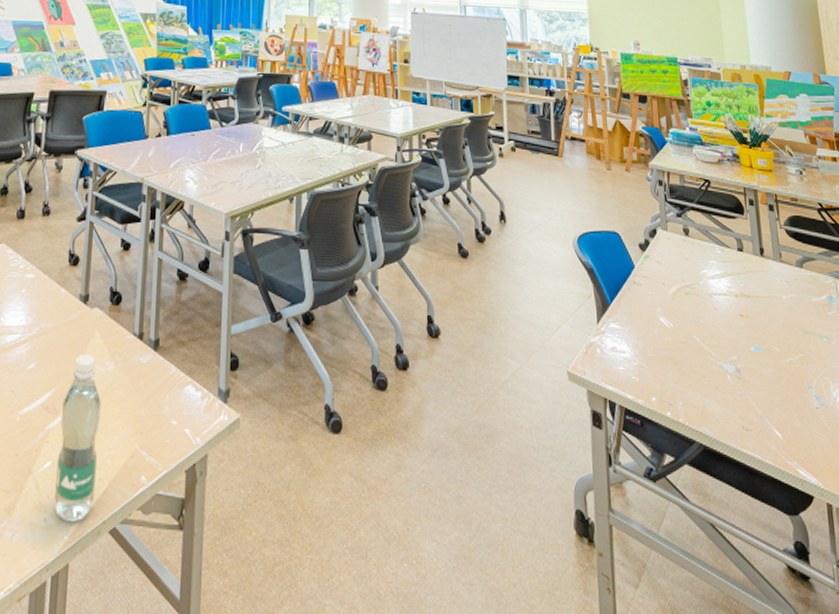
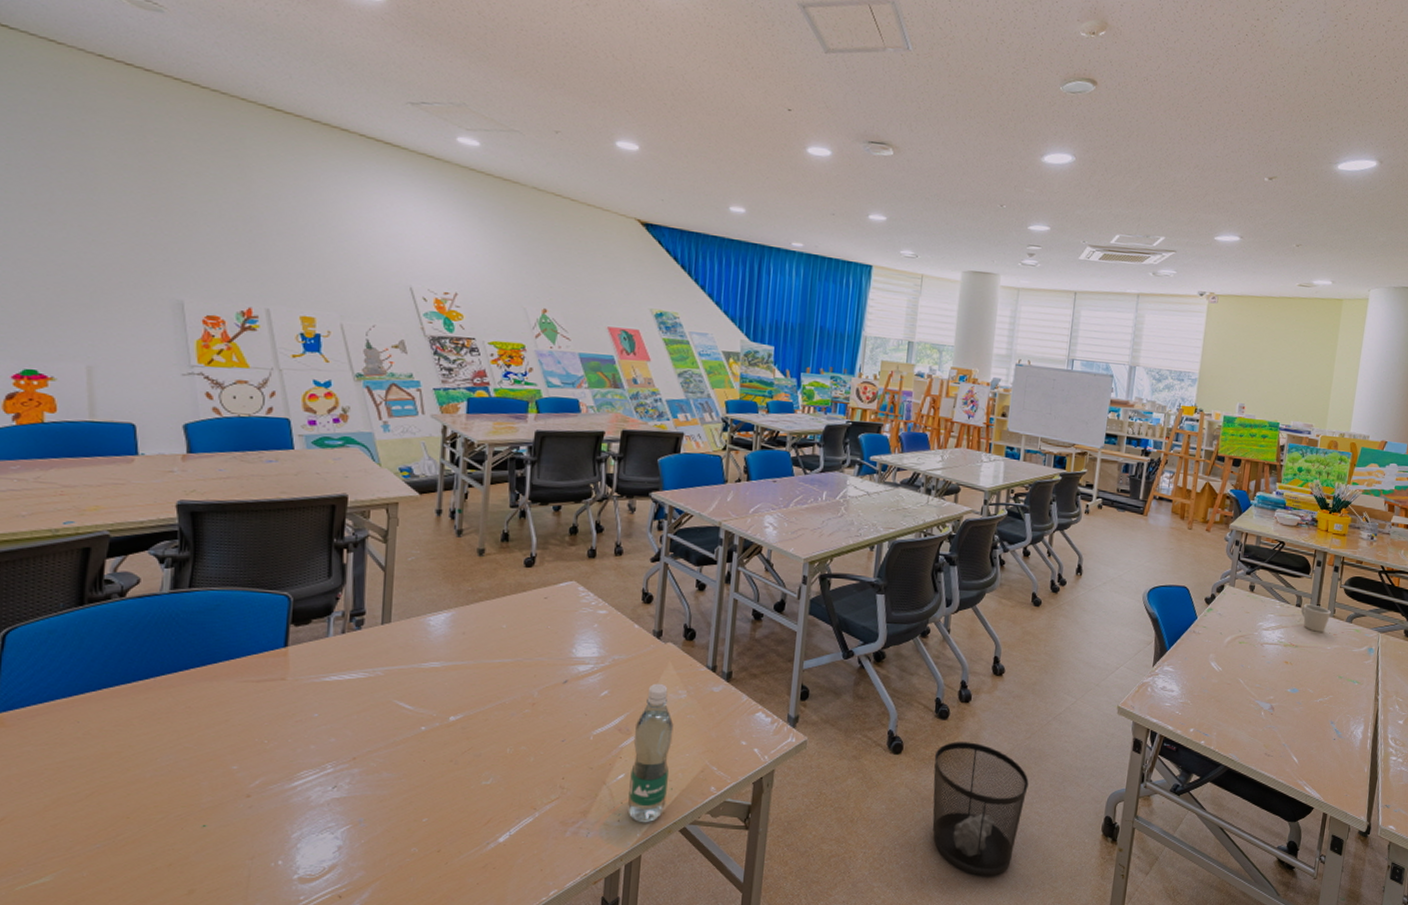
waste bin: none [377,417,484,592] -> present [932,742,1029,877]
cup: none [744,247,777,280] -> present [1301,604,1331,632]

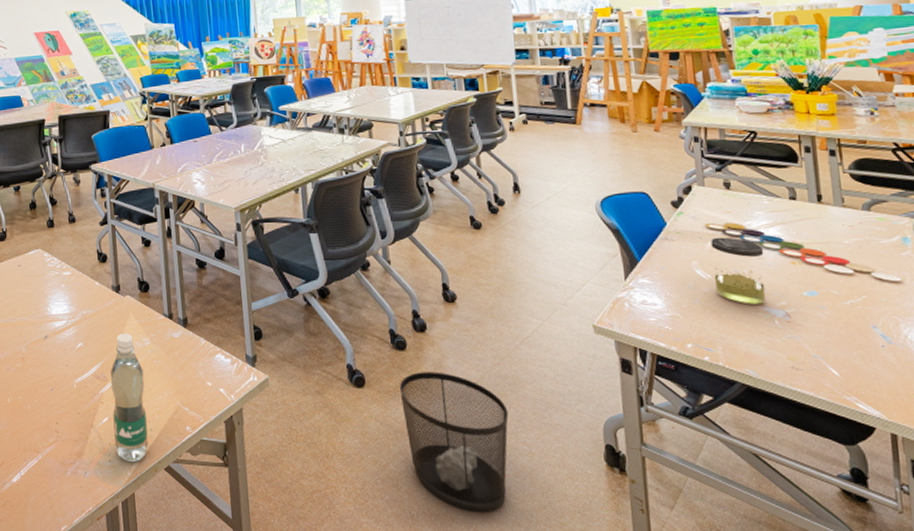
jar: none [1222,634,1267,697] -> present [710,237,766,304]
paint palette: none [1227,621,1361,686] -> present [704,223,902,282]
cup: present [1301,604,1331,632] -> none [797,195,839,226]

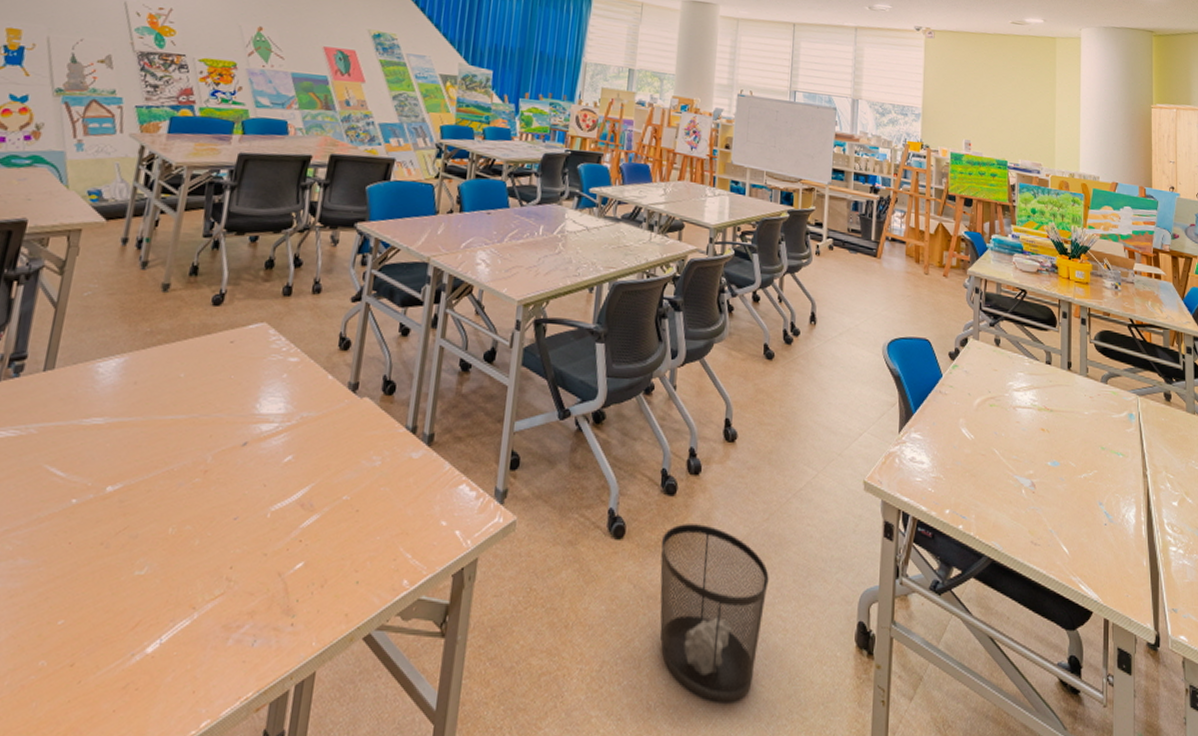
bottle: present [109,333,148,463] -> none [304,446,365,628]
paint palette: present [704,223,902,282] -> none [974,380,1126,459]
jar: present [710,237,766,304] -> none [976,395,1020,471]

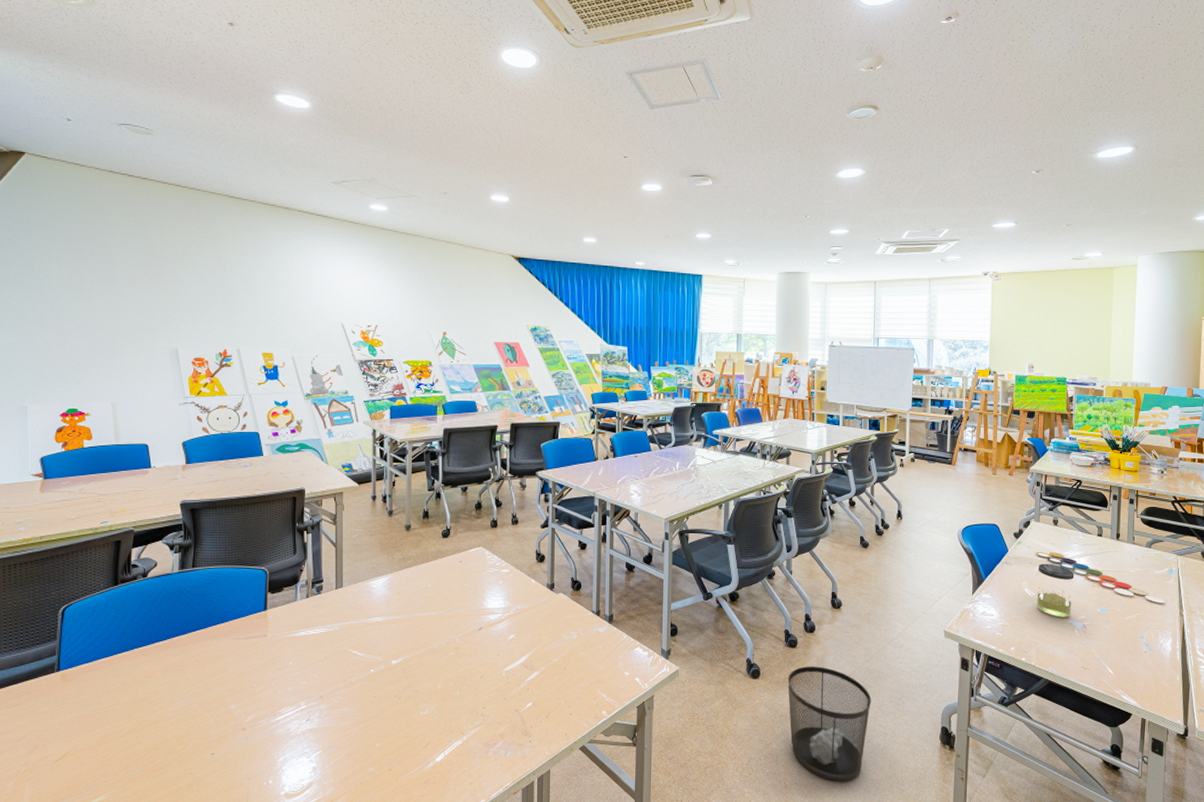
paint palette: none [974,380,1126,459] -> present [1035,552,1165,604]
jar: none [976,395,1020,471] -> present [1037,563,1075,617]

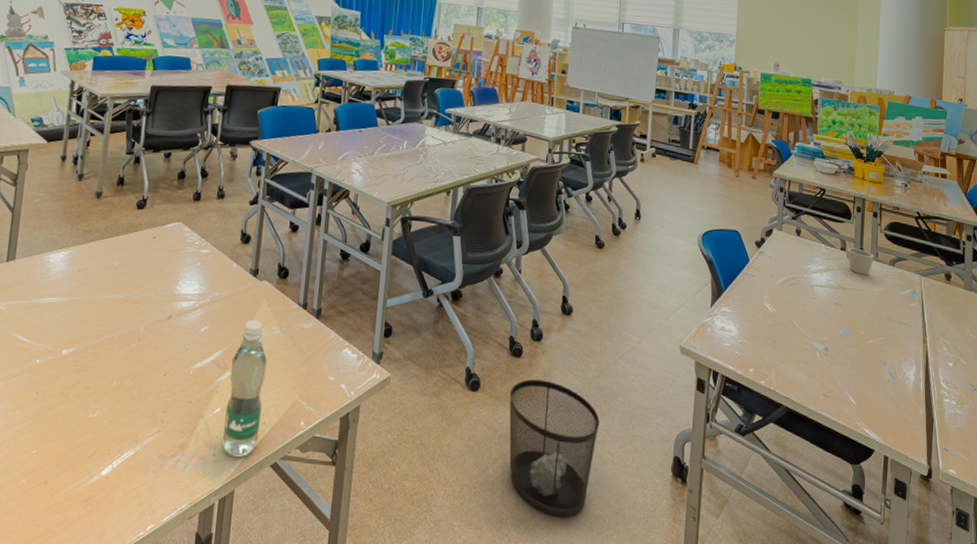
bottle: none [536,627,569,743] -> present [223,319,267,458]
paint palette: present [1035,552,1165,604] -> none [777,264,908,328]
jar: present [1037,563,1075,617] -> none [777,276,817,338]
cup: none [1103,533,1130,558] -> present [846,248,874,275]

